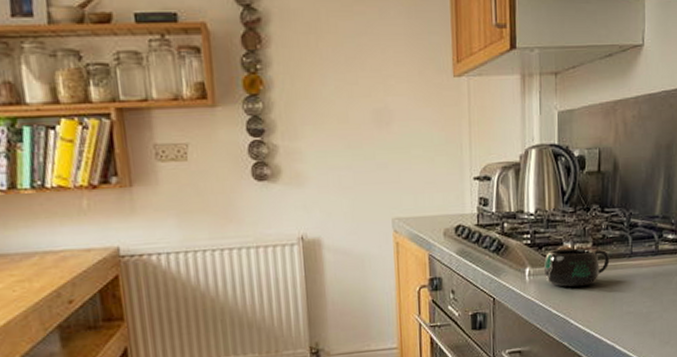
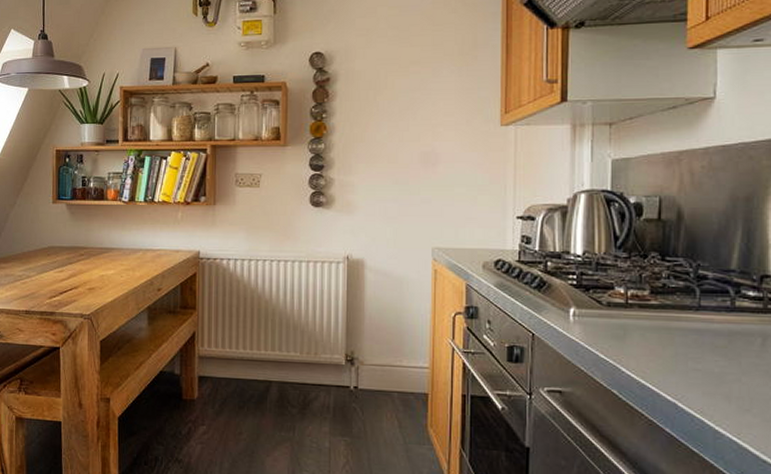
mug: present [543,248,610,287] -> none [590,293,671,334]

